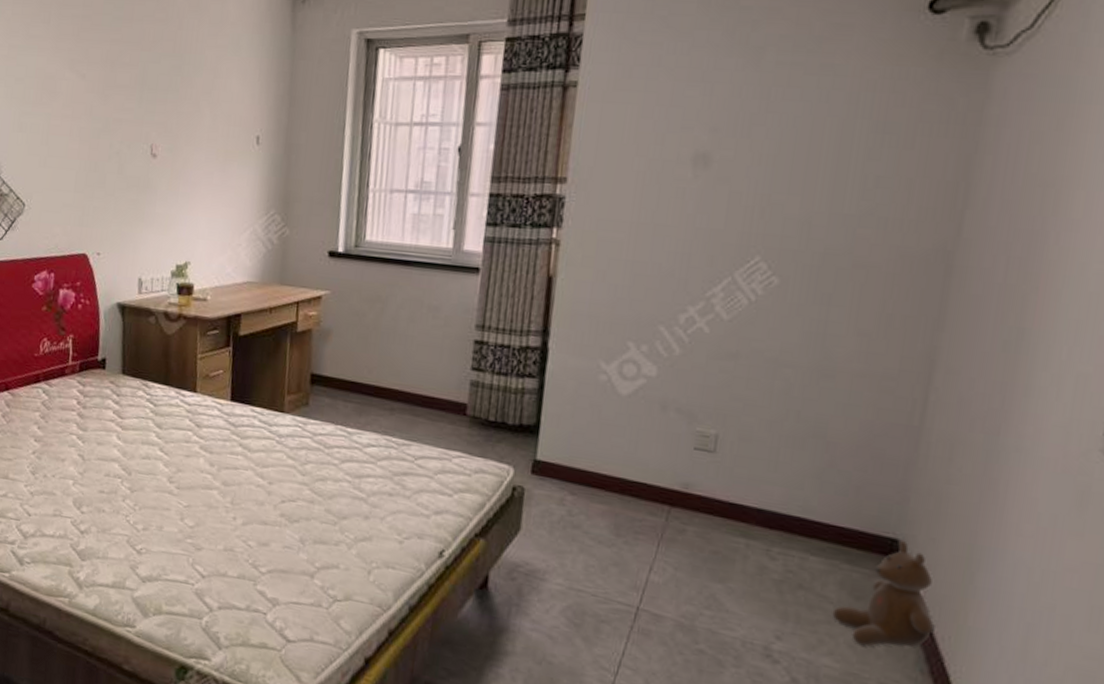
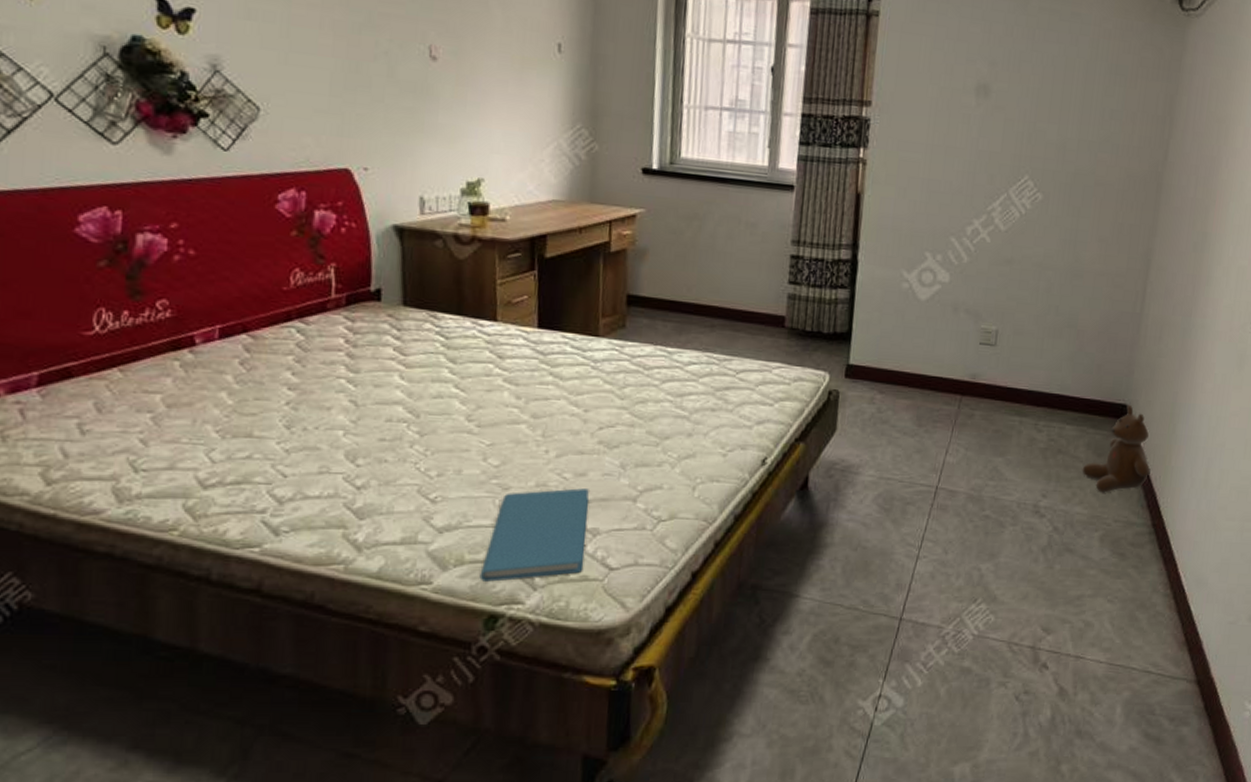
book: none [174,553,271,640] -> present [479,488,589,582]

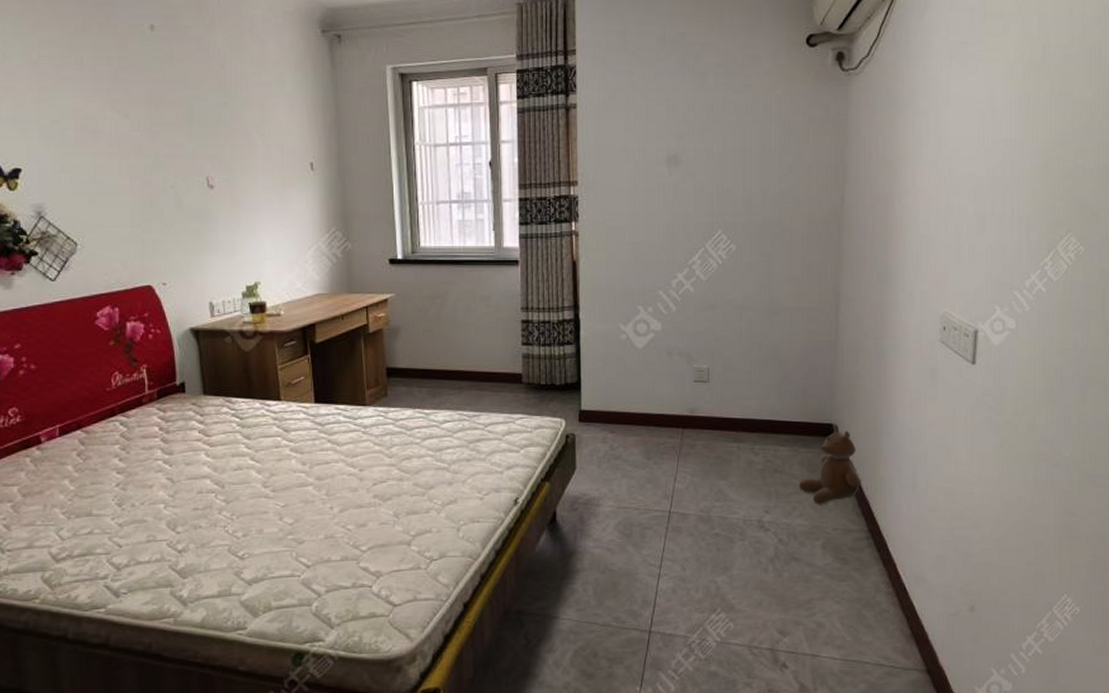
book: present [479,488,589,582] -> none [285,537,371,624]

